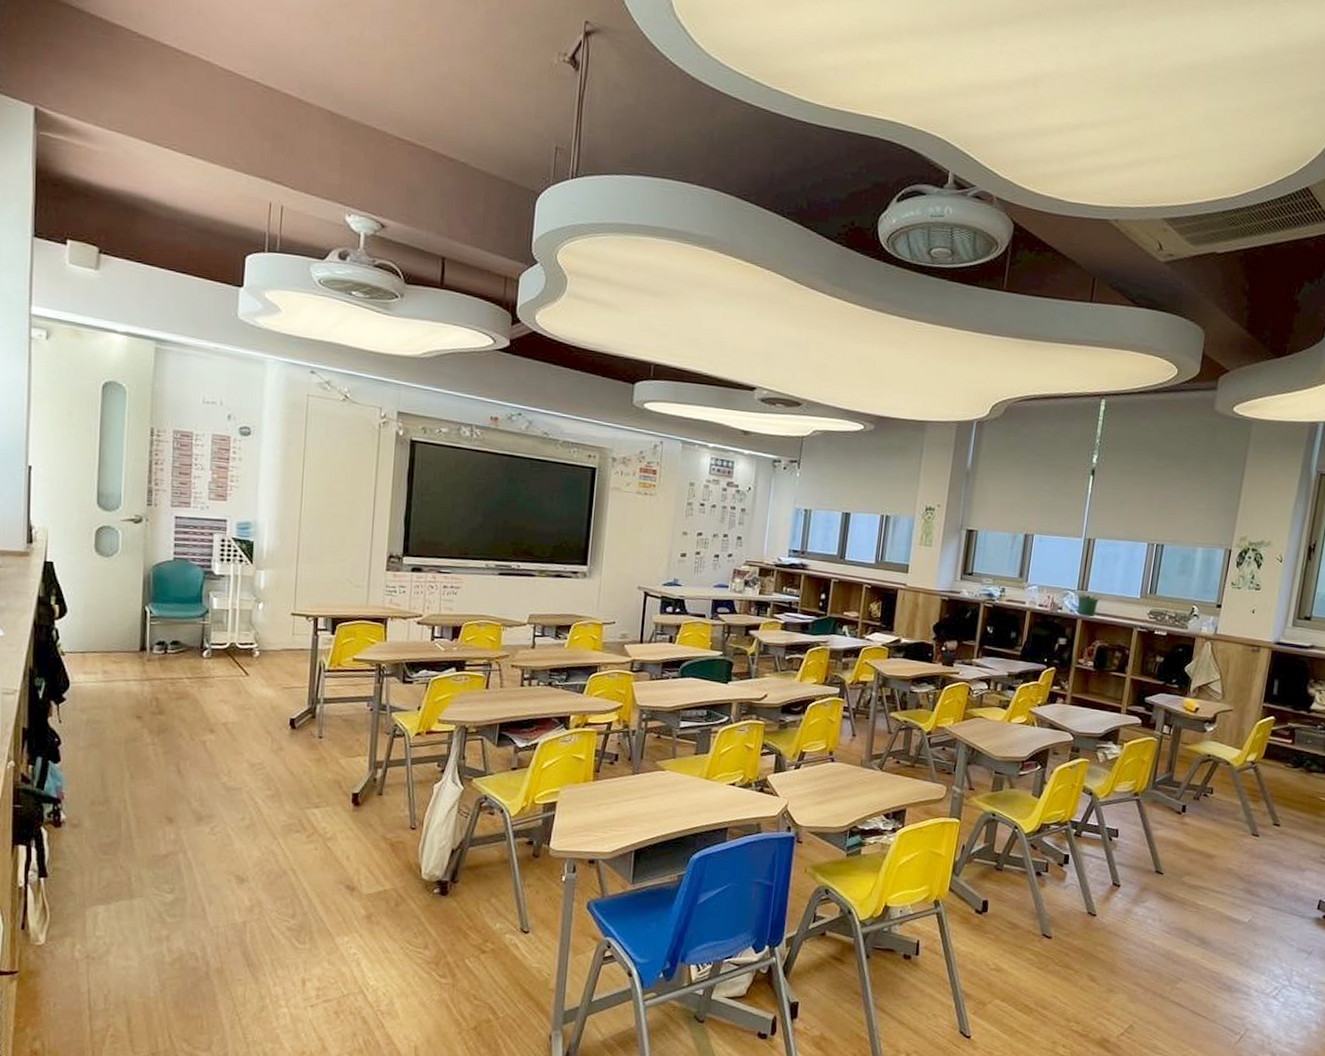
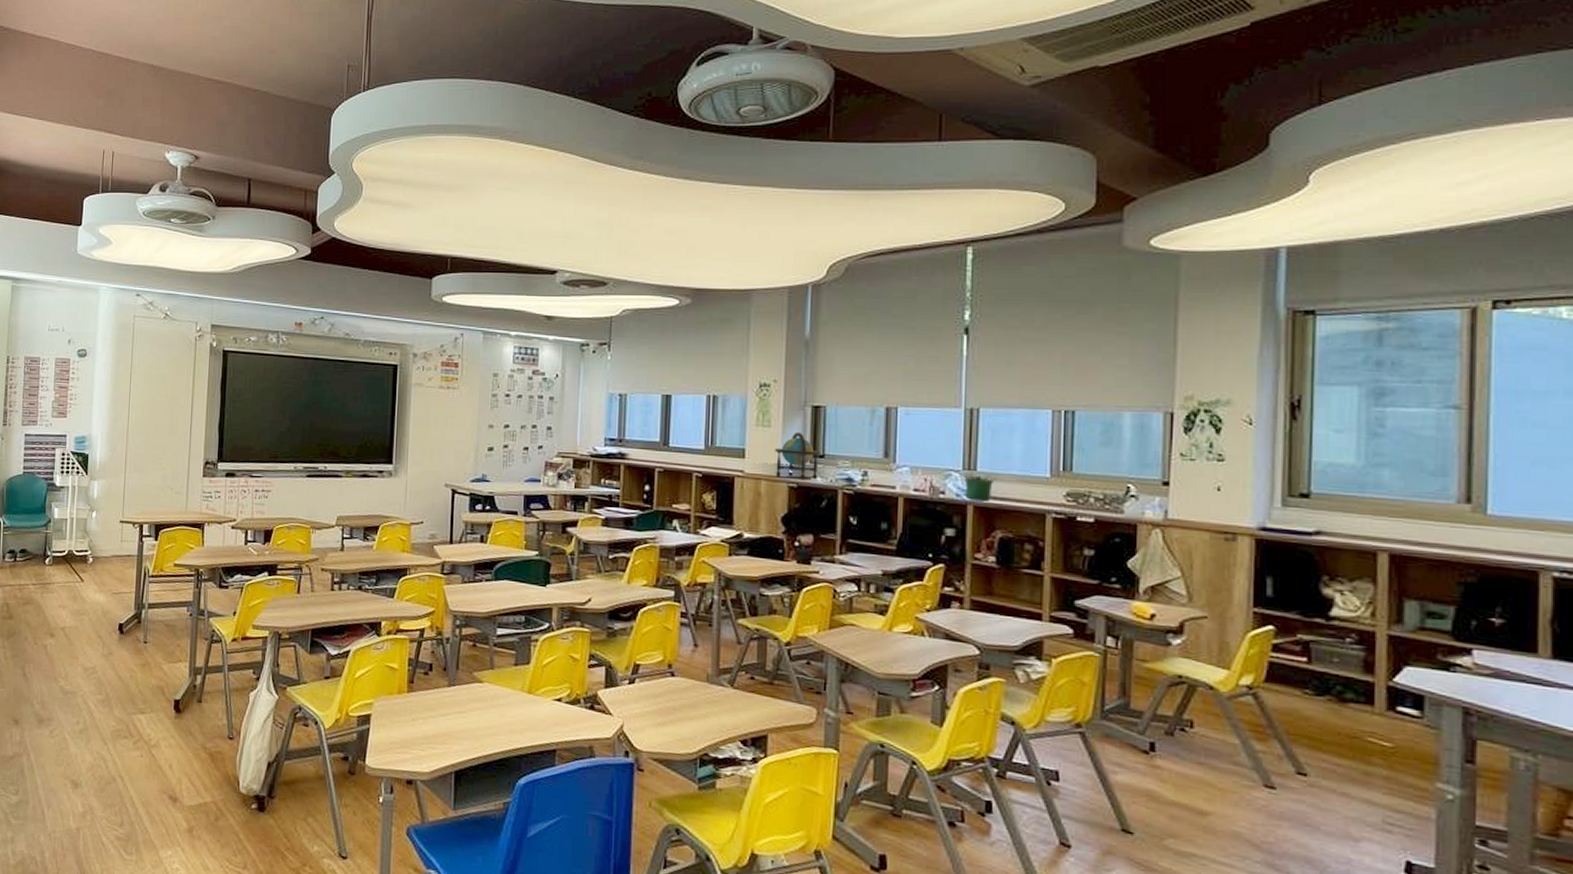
globe: none [932,551,970,594] -> present [775,431,821,481]

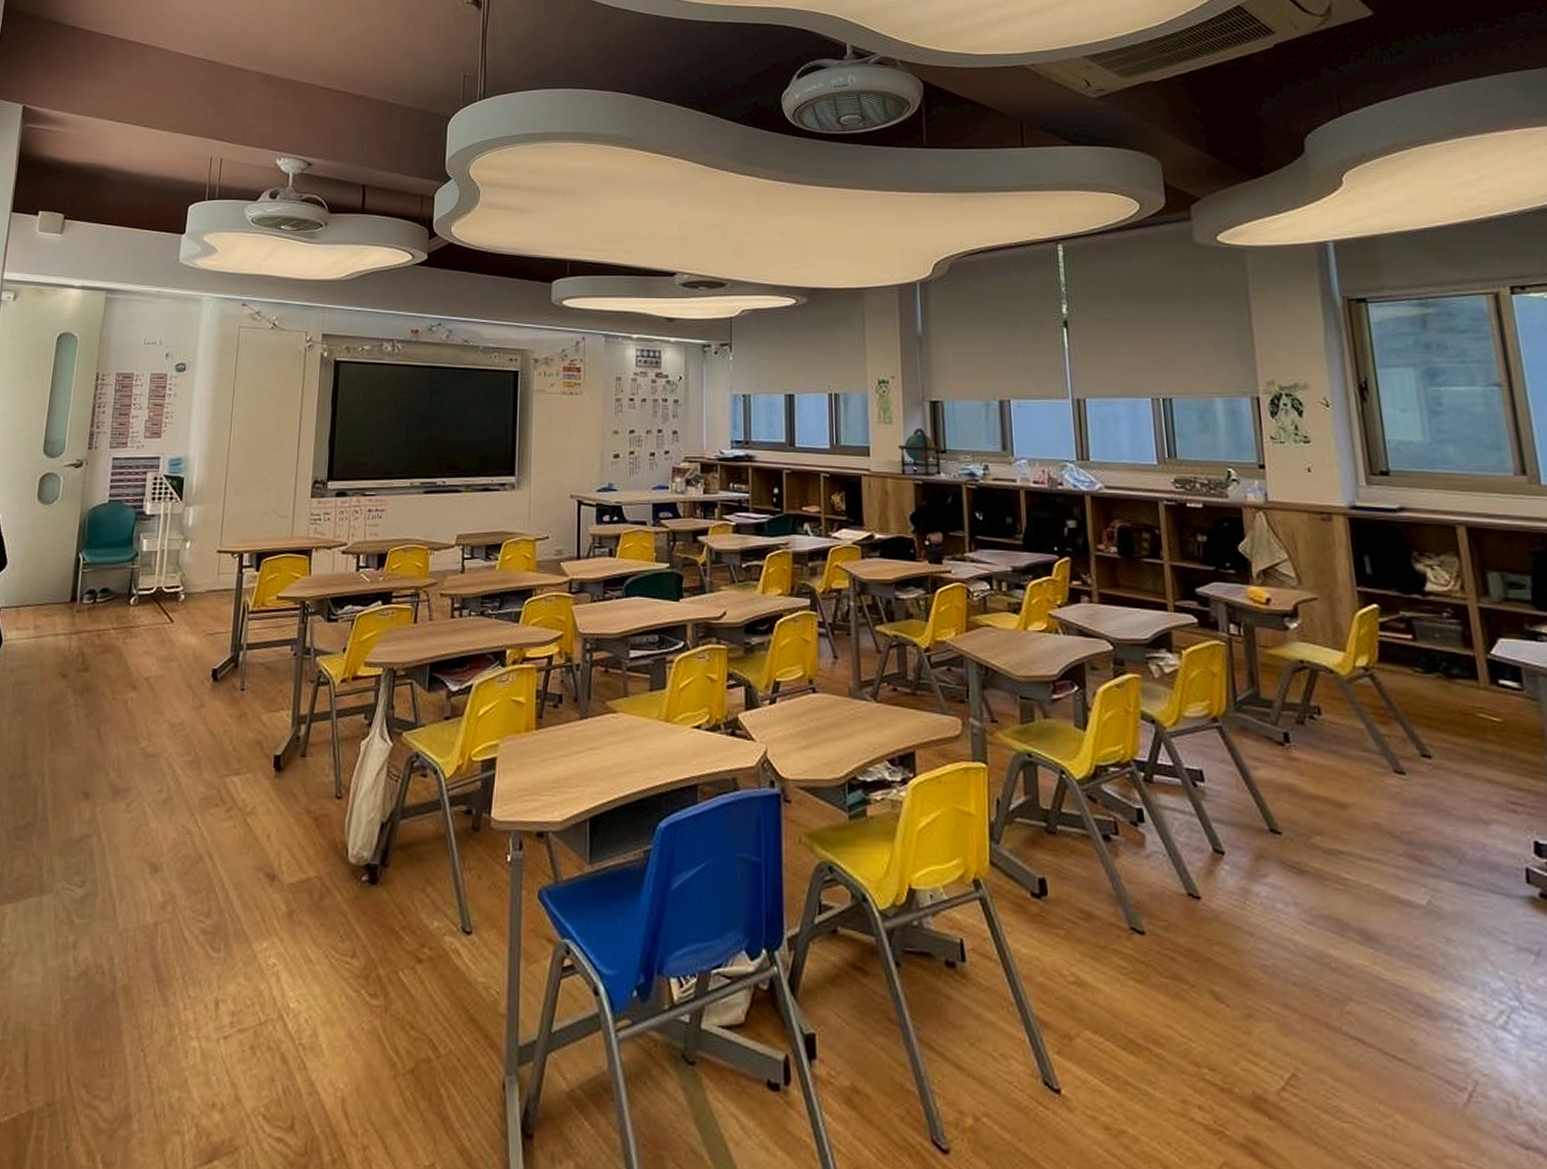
planter: present [964,475,997,503] -> none [1078,465,1109,492]

